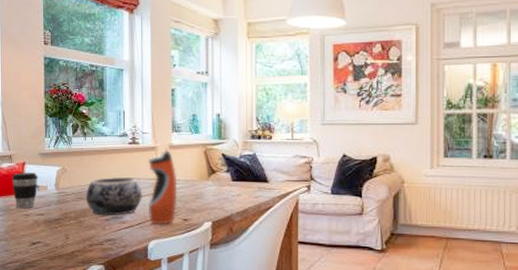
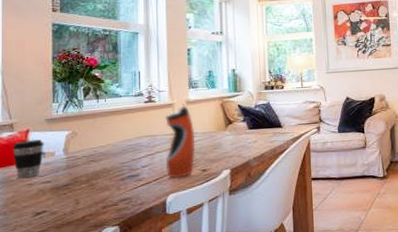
decorative bowl: present [85,177,143,216] -> none [98,135,160,176]

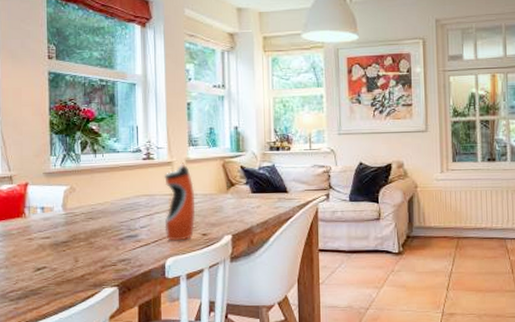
coffee cup: present [12,139,44,179] -> none [12,194,43,233]

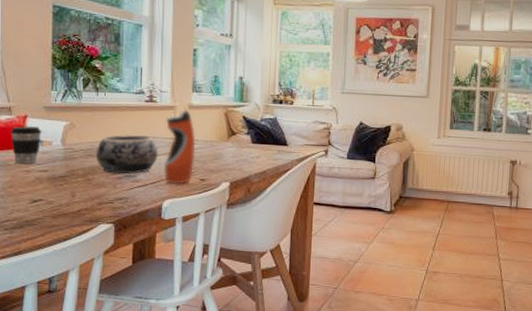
coffee cup: none [12,194,43,233] -> present [10,126,42,165]
decorative bowl: none [96,194,159,235] -> present [95,135,159,174]

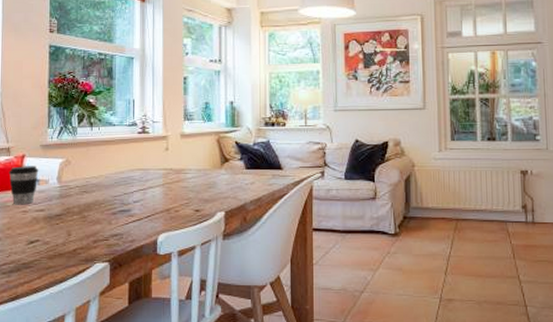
decorative bowl: present [95,135,159,174] -> none [90,168,153,210]
water bottle: present [163,108,196,185] -> none [158,137,189,217]

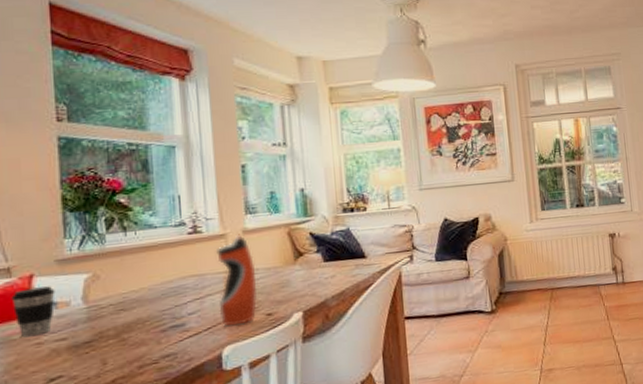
water bottle: none [158,137,189,217] -> present [215,234,257,327]

